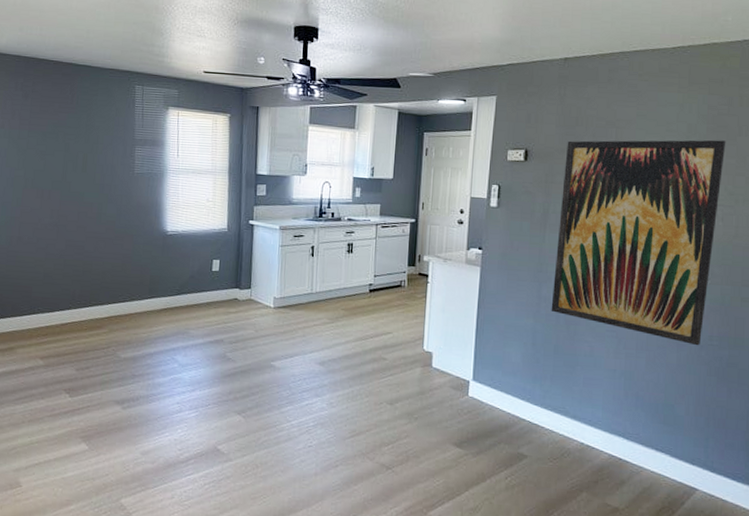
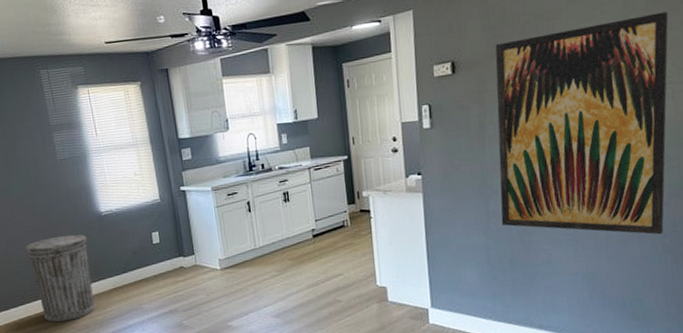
trash can: none [84,247,148,333] -> present [25,234,96,322]

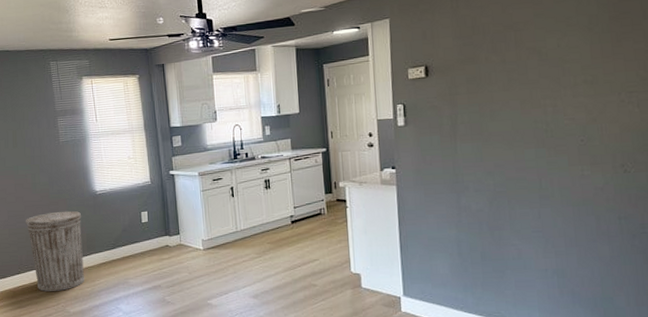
wall art: present [495,11,669,235] -> none [466,26,633,236]

